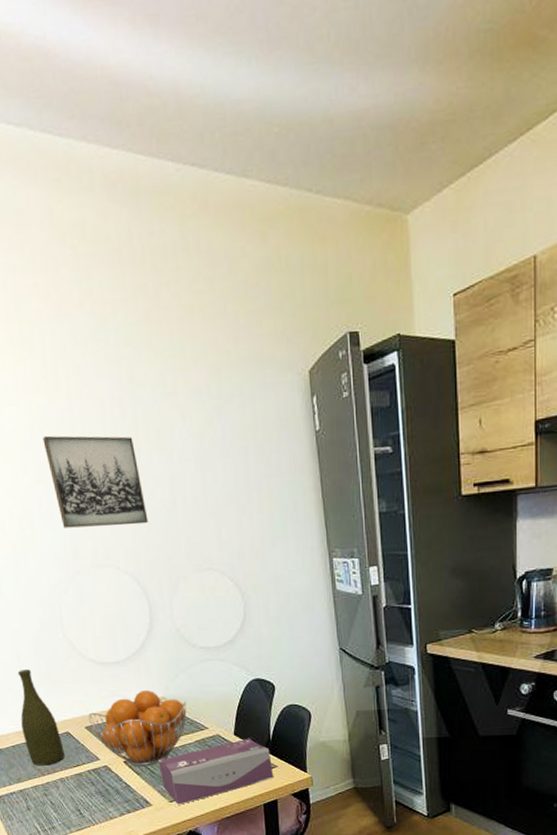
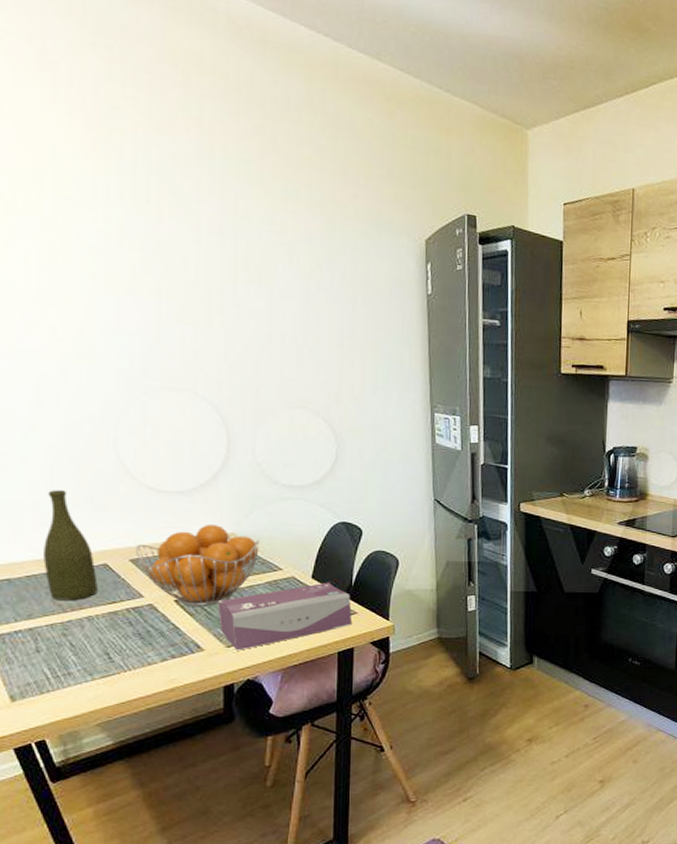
wall art: present [43,435,148,528] -> none [120,246,238,354]

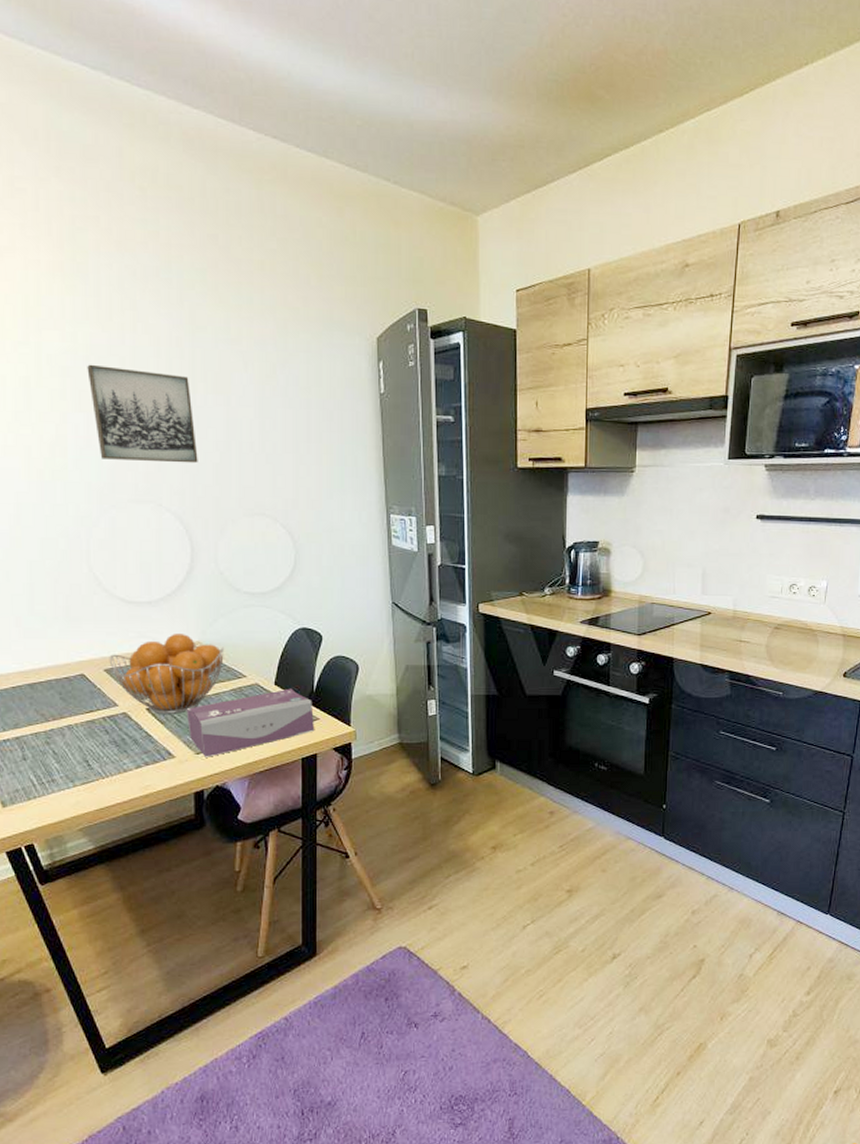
bottle: present [43,490,98,601] -> none [27,604,76,711]
wall art: none [120,246,238,354] -> present [87,364,198,464]

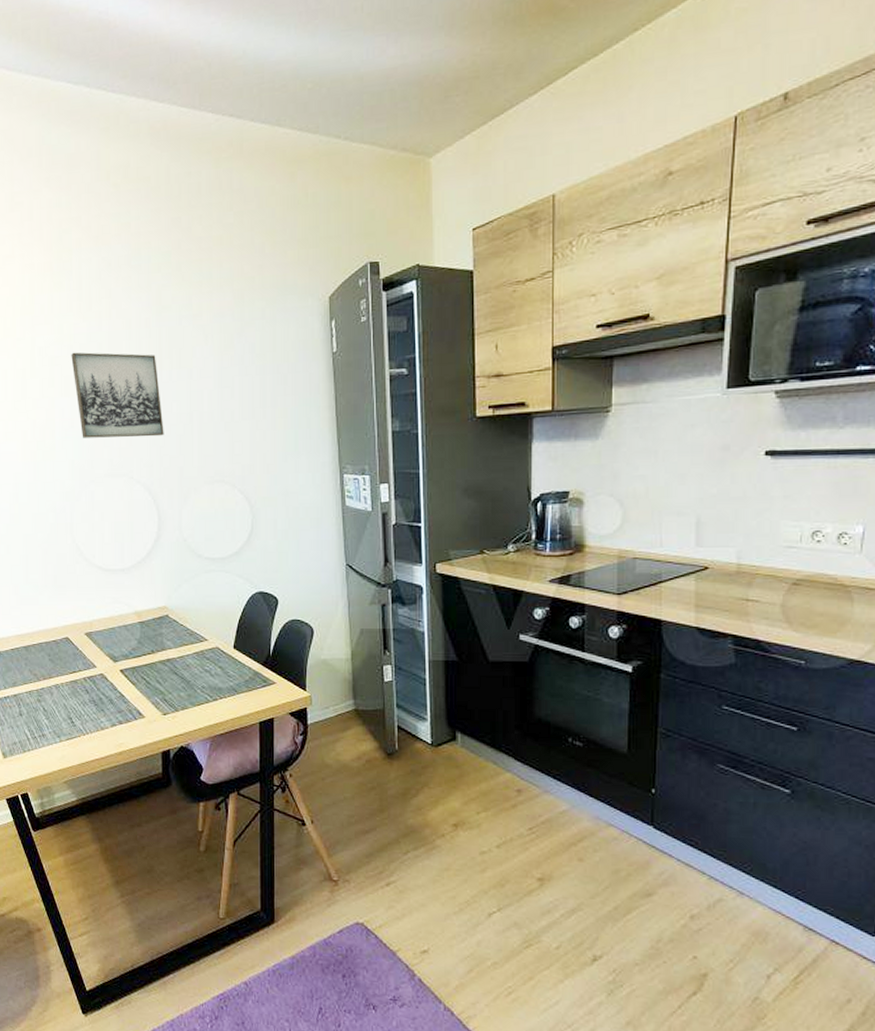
fruit basket: present [109,634,224,714] -> none [89,599,187,676]
tissue box: present [186,688,314,757] -> none [154,652,271,718]

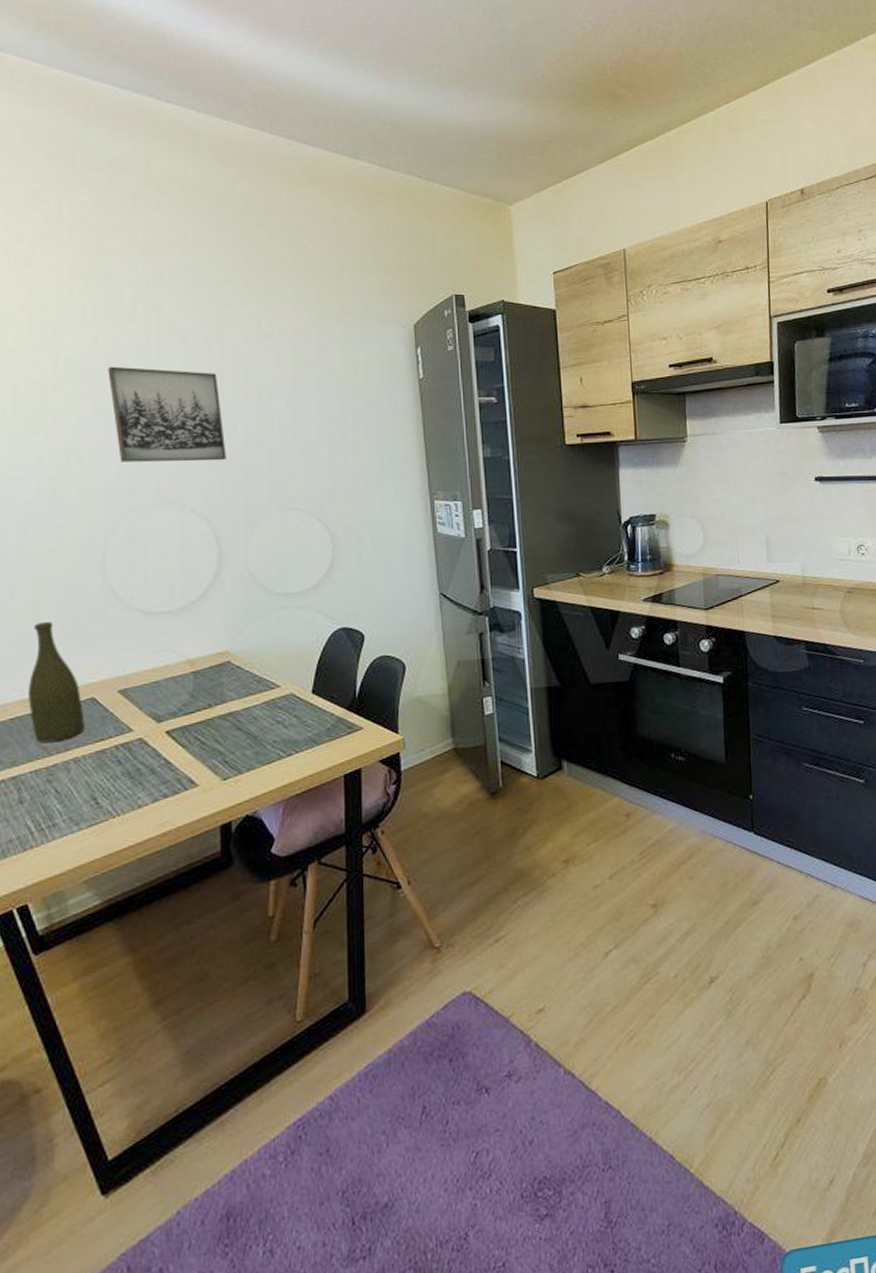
bottle: none [23,573,62,671] -> present [28,622,85,744]

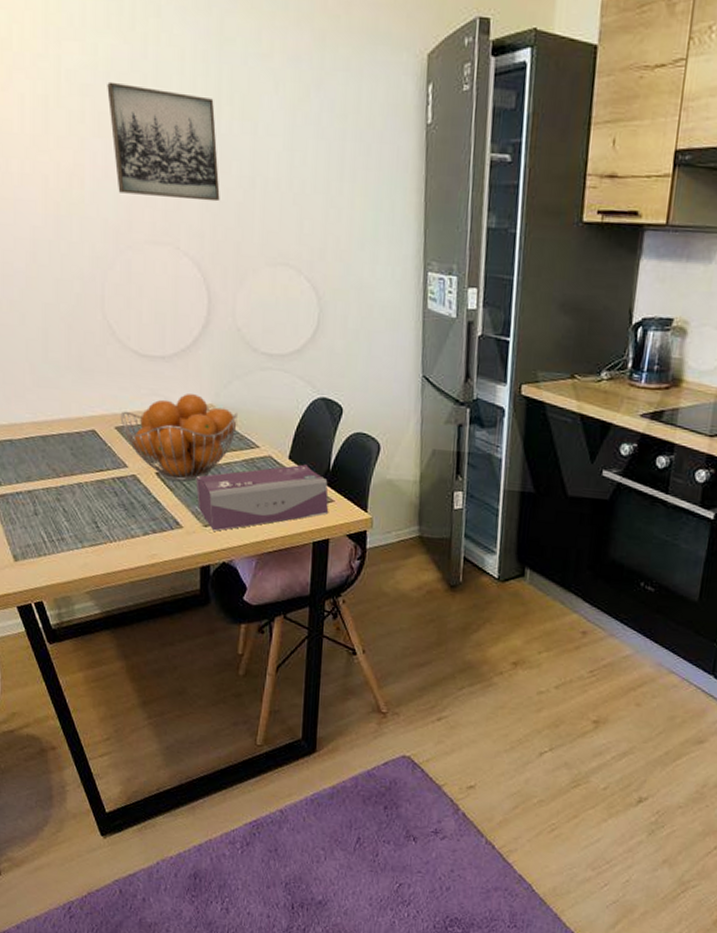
bottle: present [28,622,85,744] -> none [40,350,87,466]
fruit basket: none [124,644,255,737] -> present [120,394,237,481]
tissue box: none [211,696,357,783] -> present [195,464,329,531]

